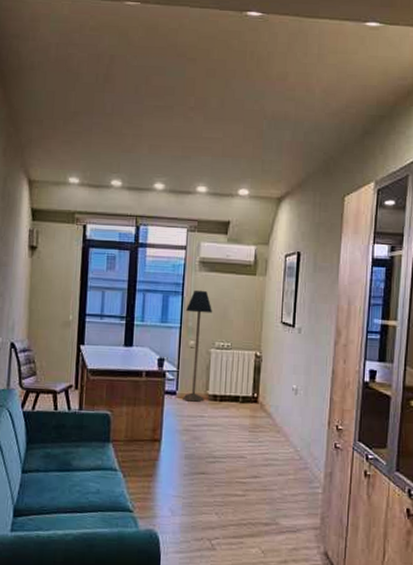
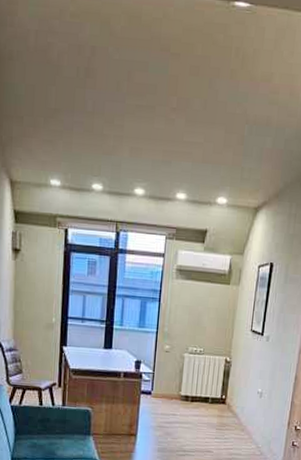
floor lamp: present [183,289,213,402] -> none [157,297,188,402]

